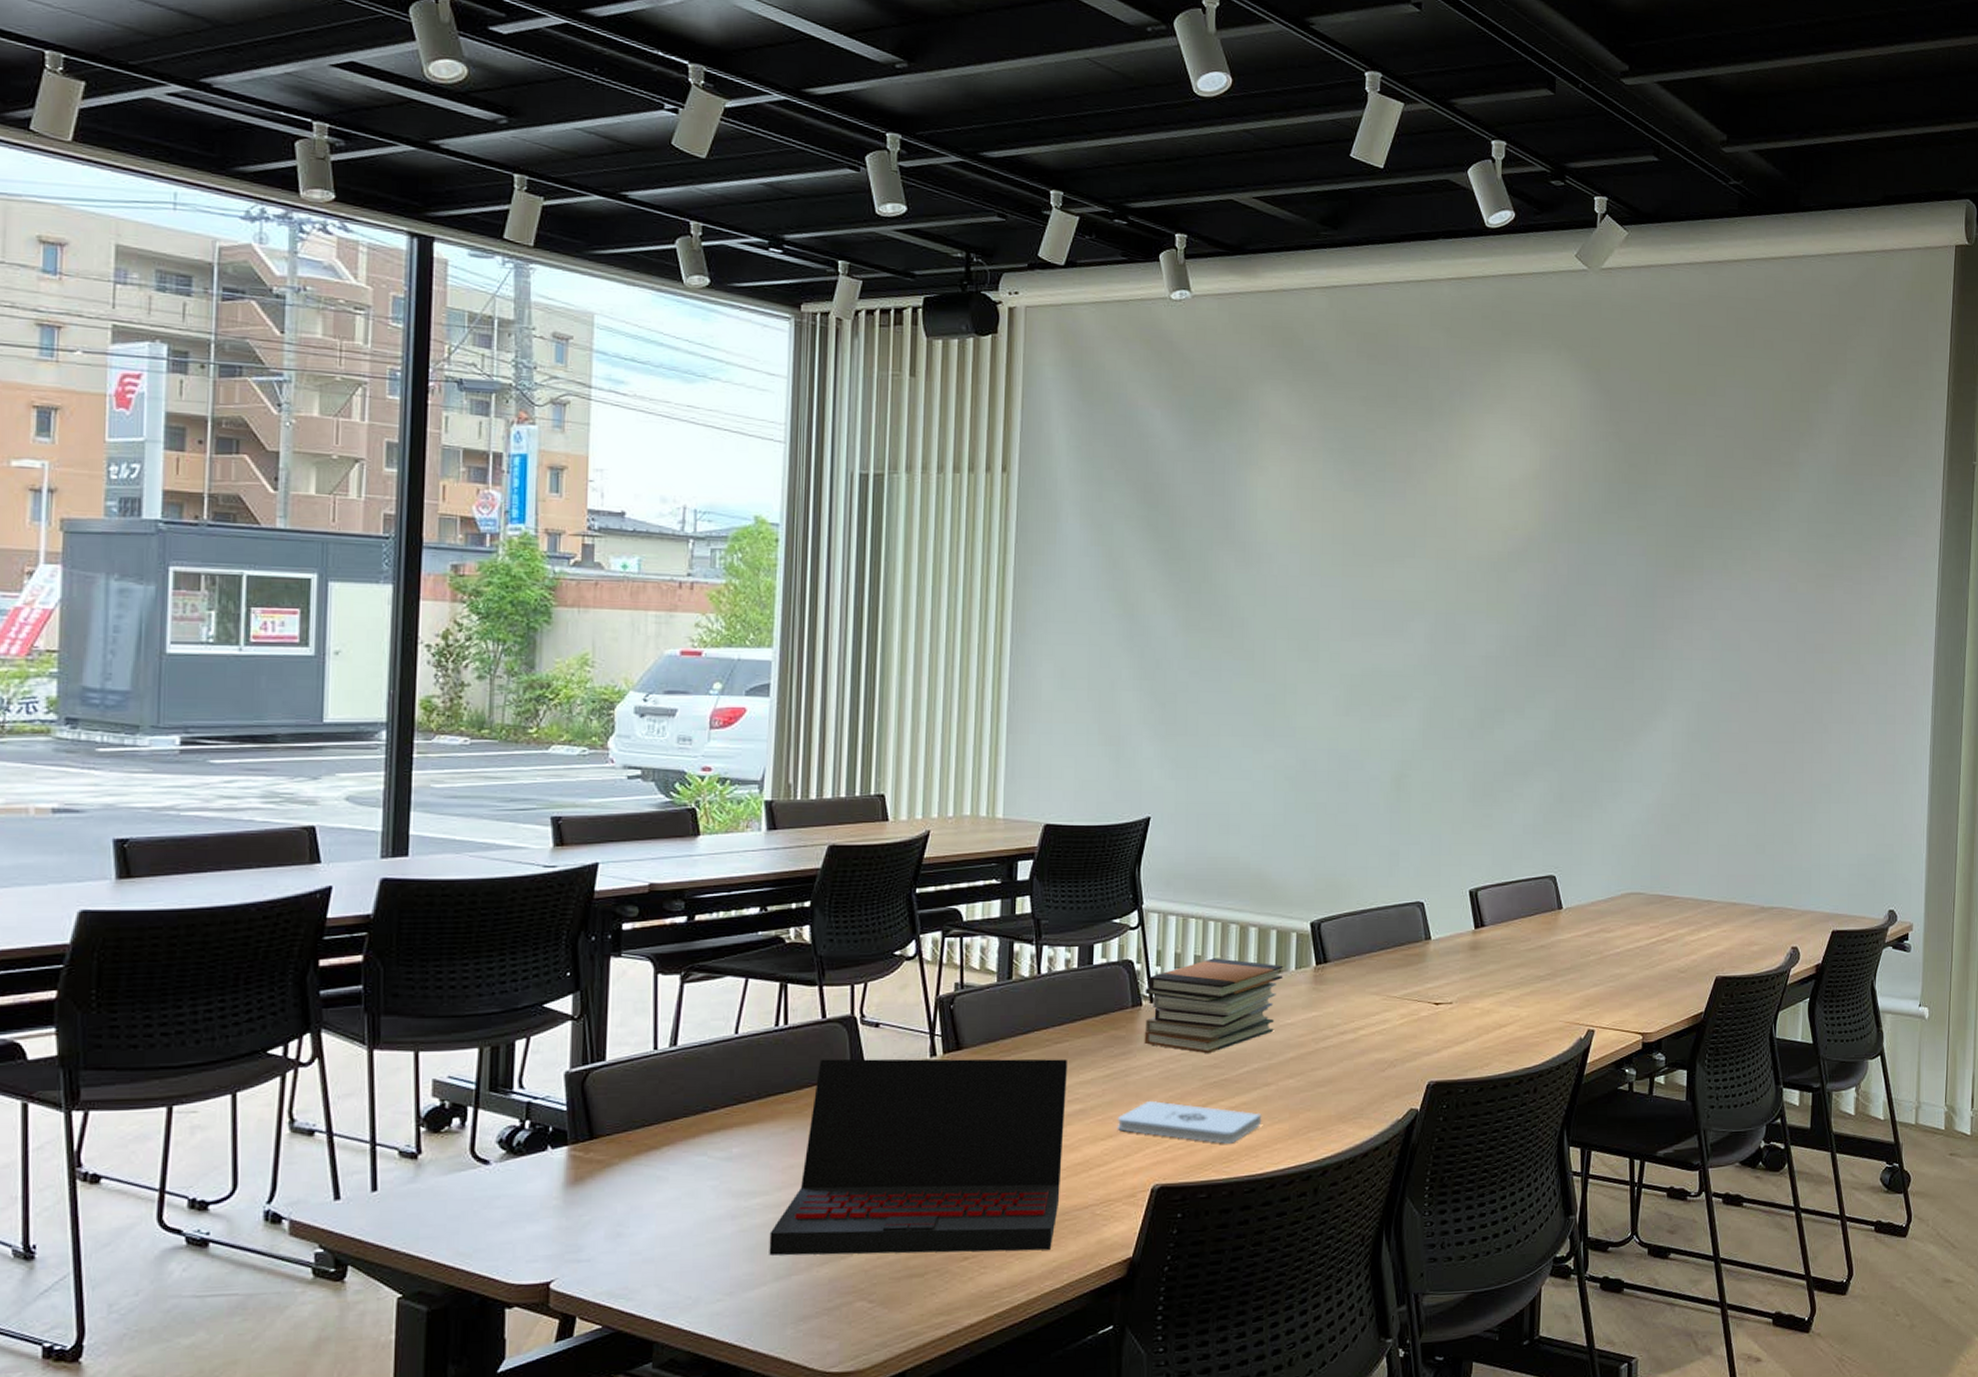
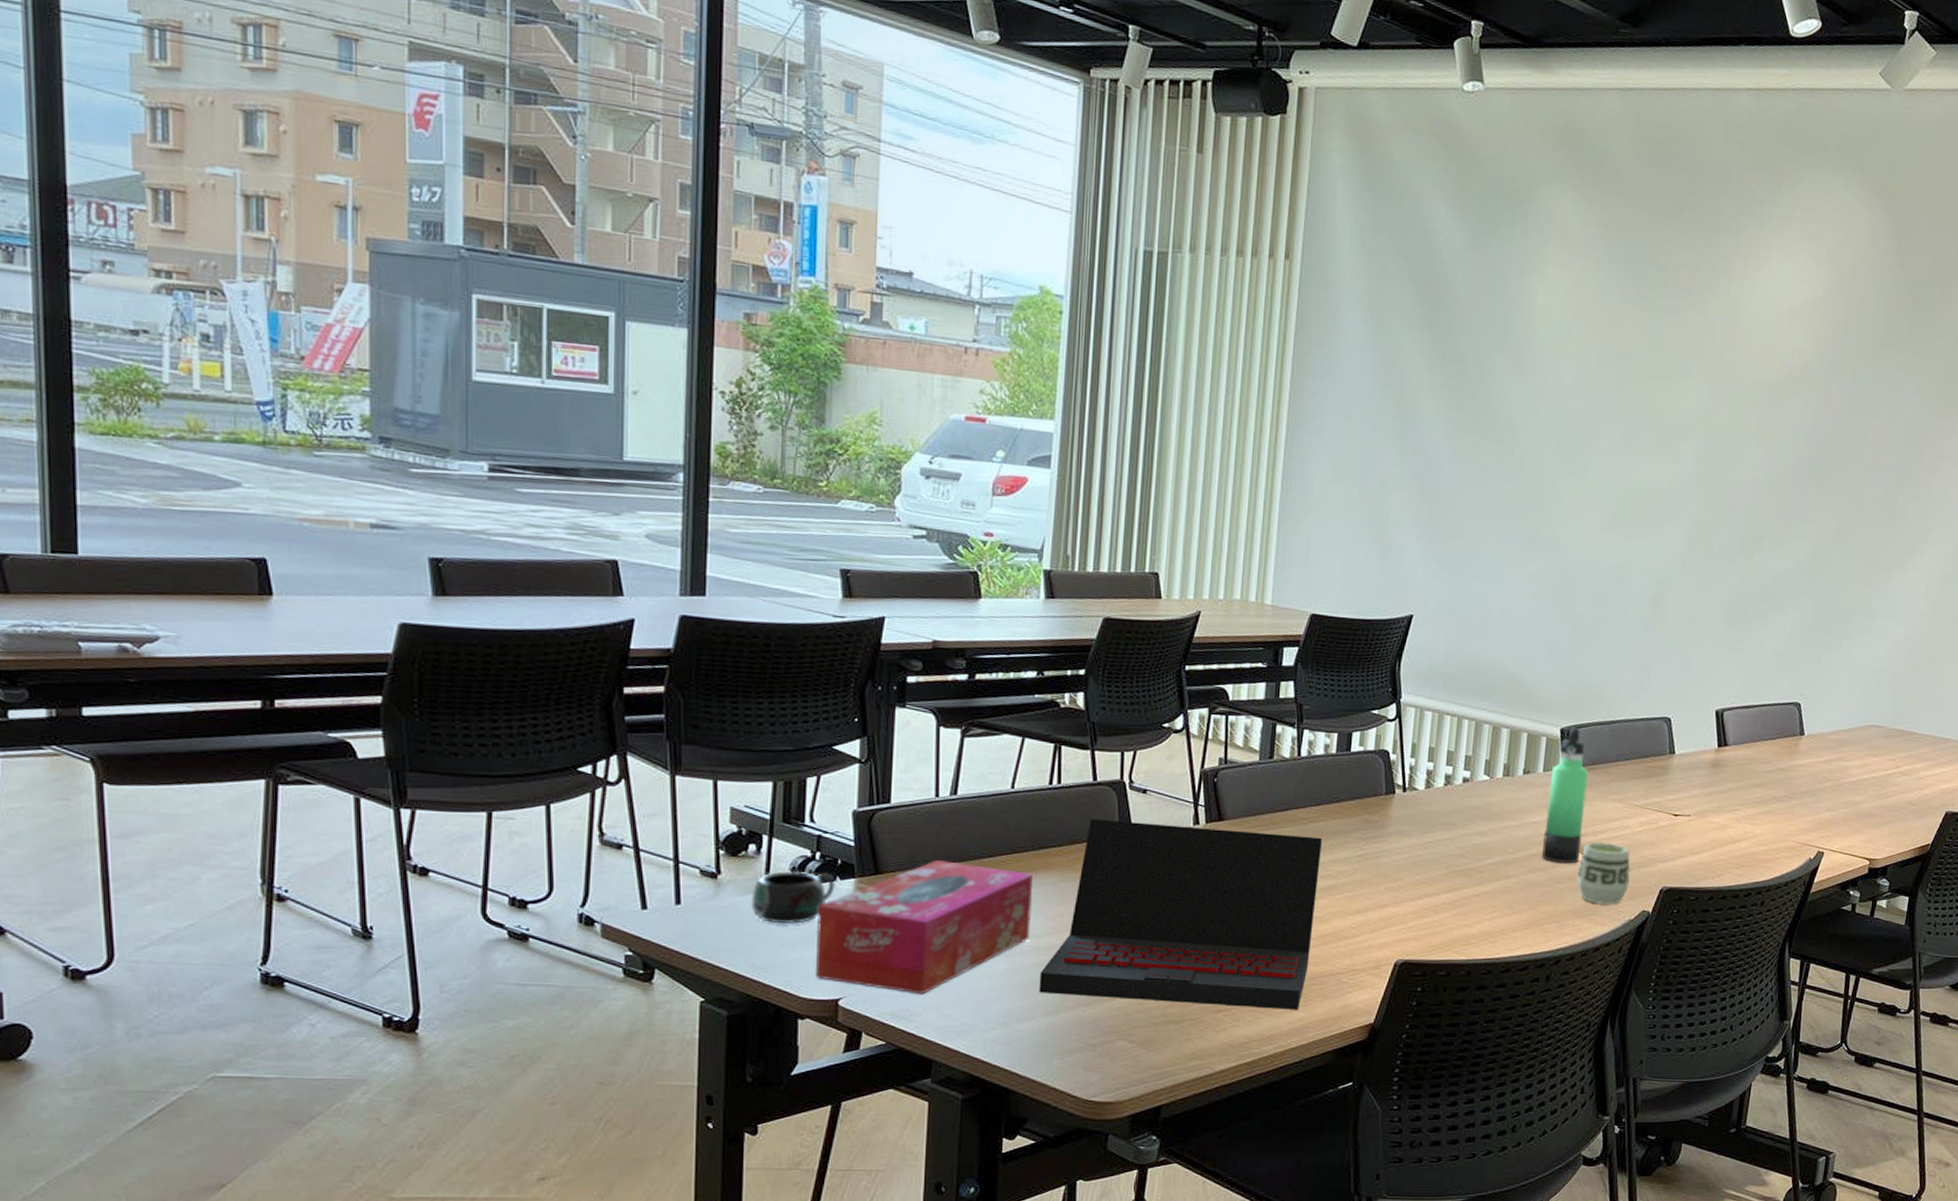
mug: none [454,1142,546,1203] -> present [751,870,835,924]
tissue box: none [524,1117,760,1269] -> present [815,859,1033,995]
notepad: present [1117,1100,1262,1144] -> none [1365,882,1502,928]
book stack: present [1144,958,1284,1054] -> none [1395,754,1532,844]
thermos bottle: none [1300,920,1342,1065] -> present [1542,727,1588,864]
cup: none [1339,1039,1394,1106] -> present [1576,842,1630,906]

